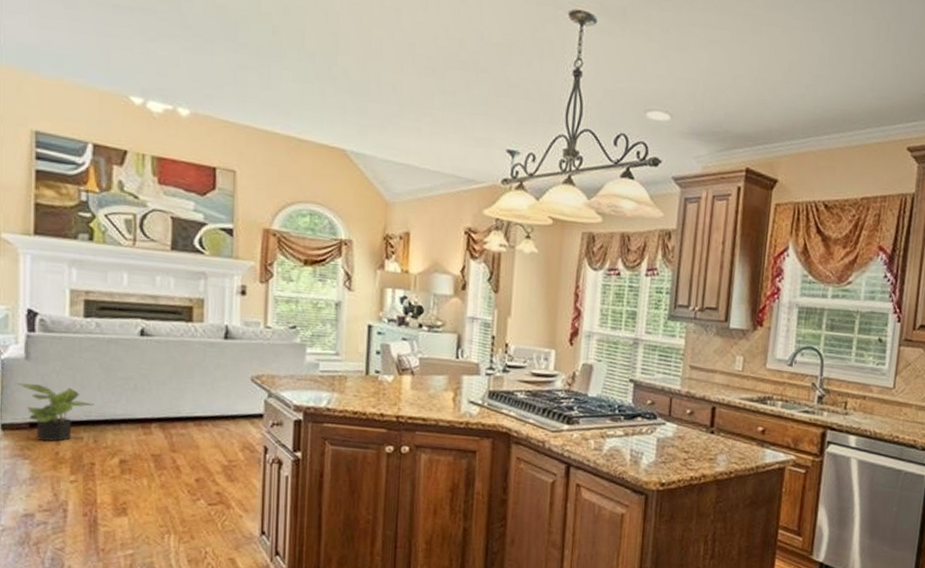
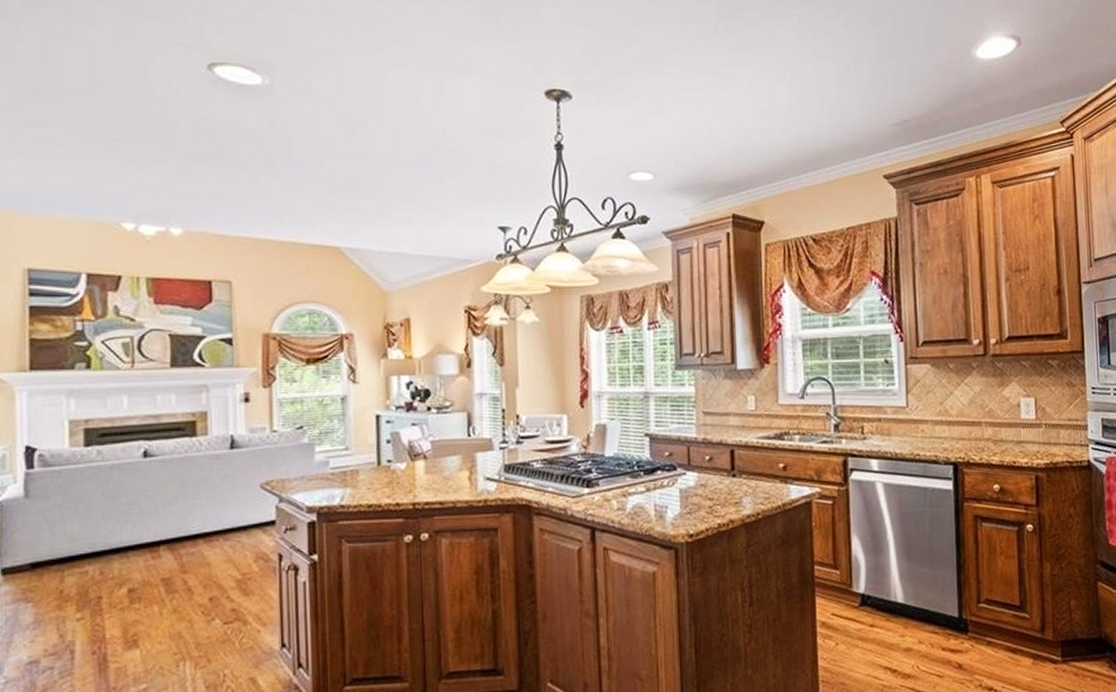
potted plant: present [16,383,95,442] -> none [16,521,99,581]

